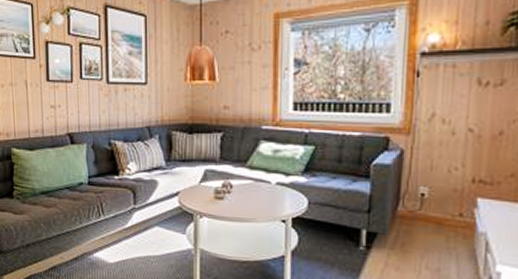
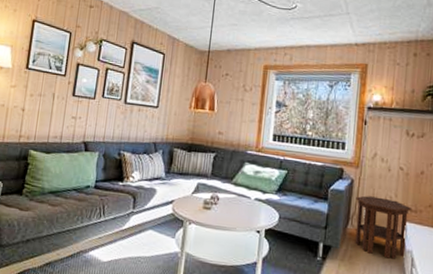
side table: none [407,169,485,244] -> present [355,196,411,259]

